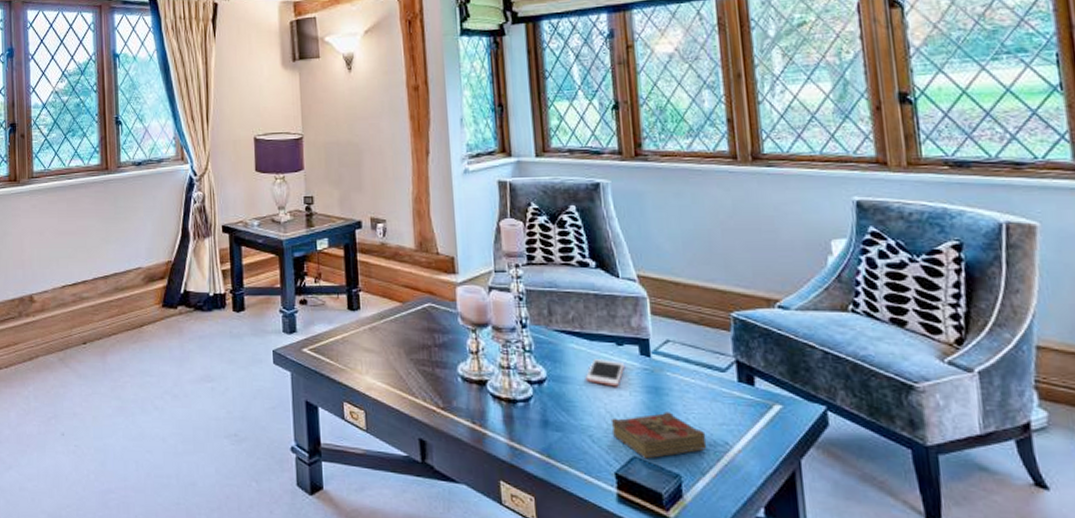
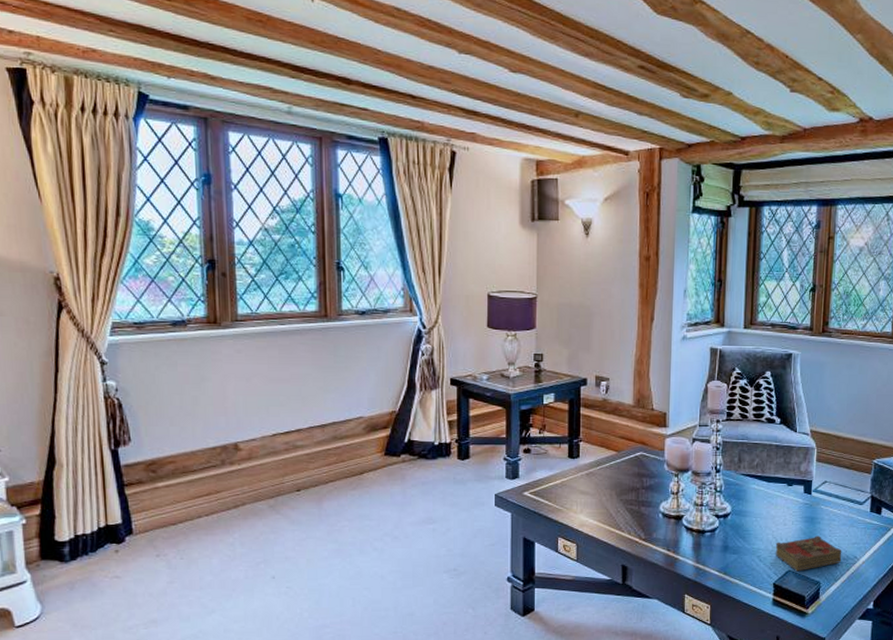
cell phone: present [586,359,625,387] -> none [761,497,792,518]

